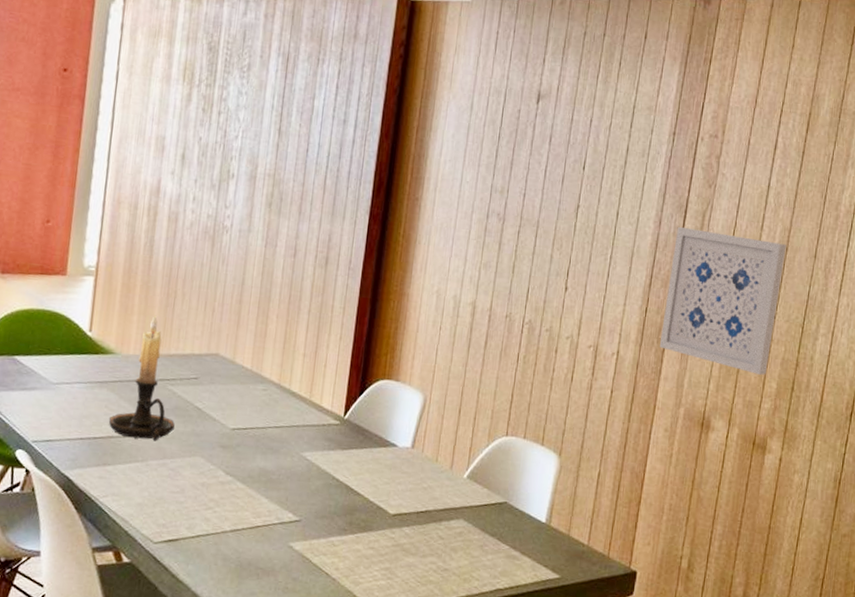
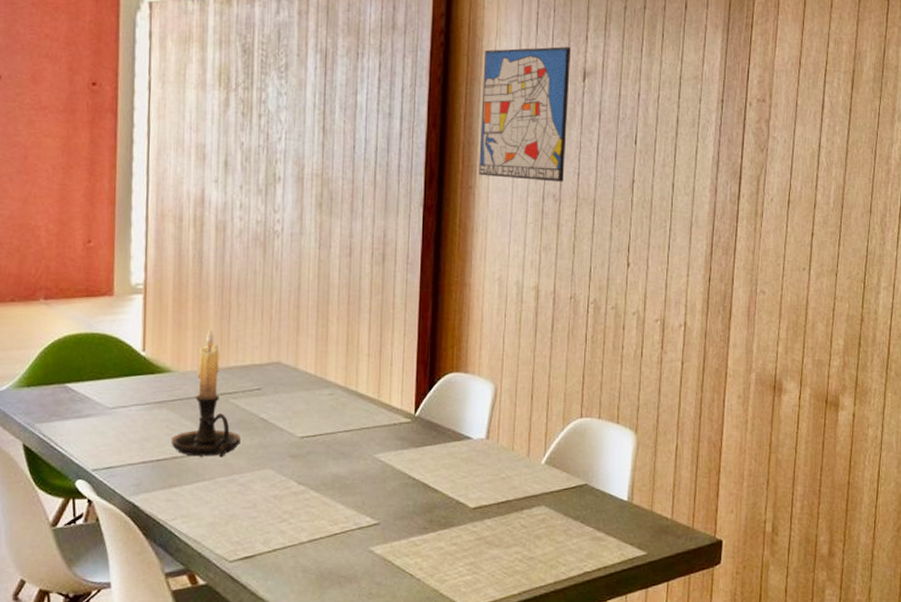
wall art: none [426,65,527,201] -> present [479,46,570,182]
wall art: present [659,227,786,375] -> none [725,194,842,333]

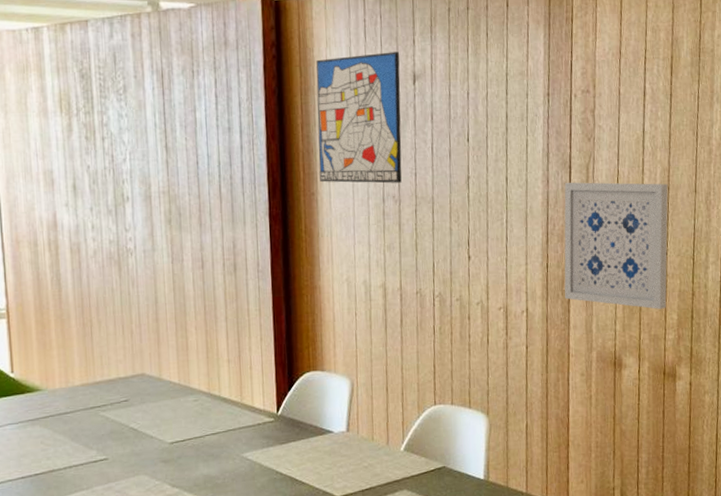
candle holder: present [171,328,240,458] -> none [46,346,113,469]
wall art: none [725,194,842,333] -> present [564,182,668,309]

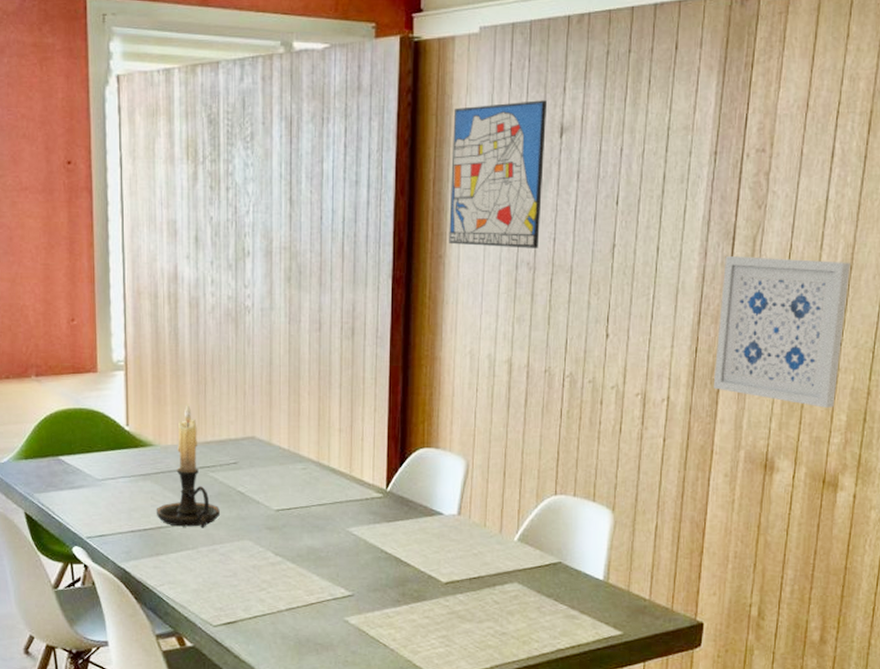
candle holder: none [46,346,113,469] -> present [156,403,220,528]

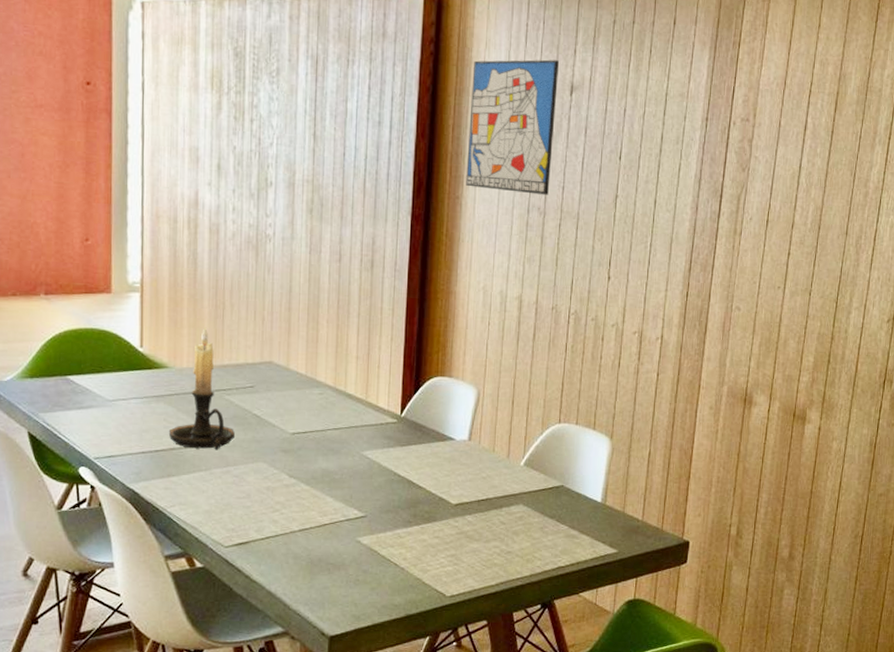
wall art: present [713,256,851,408] -> none [701,212,819,350]

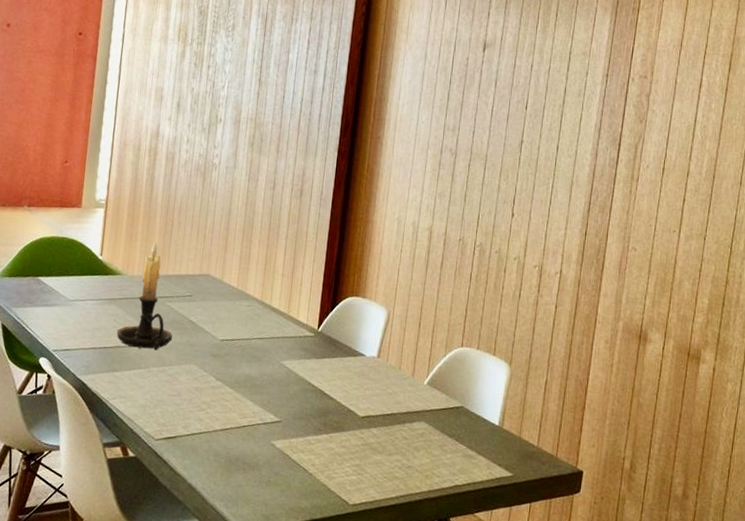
wall art: present [466,59,559,195] -> none [387,20,474,138]

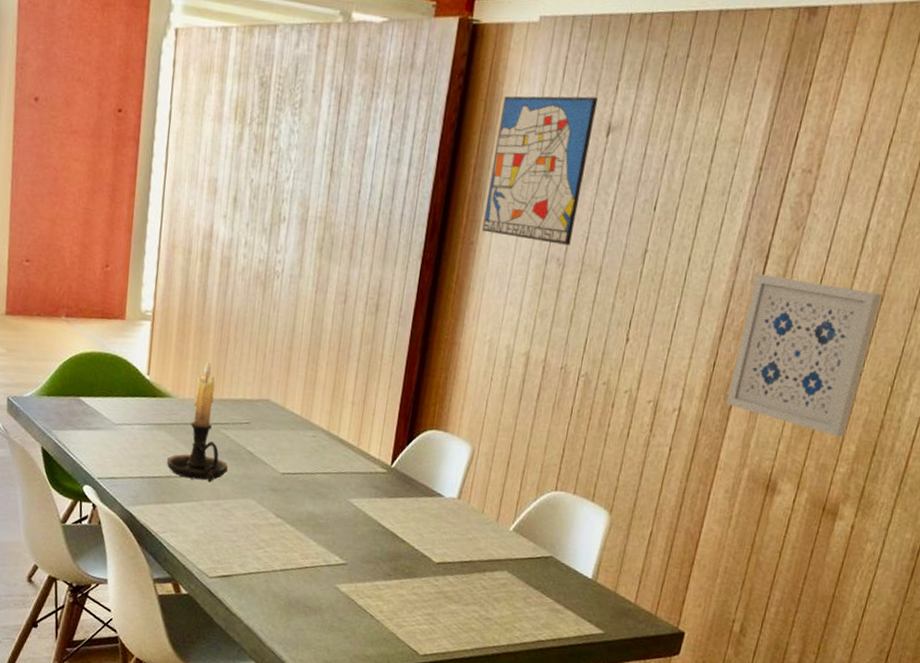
wall art: none [387,20,474,138] -> present [482,96,598,246]
wall art: none [598,159,713,292] -> present [725,274,882,437]

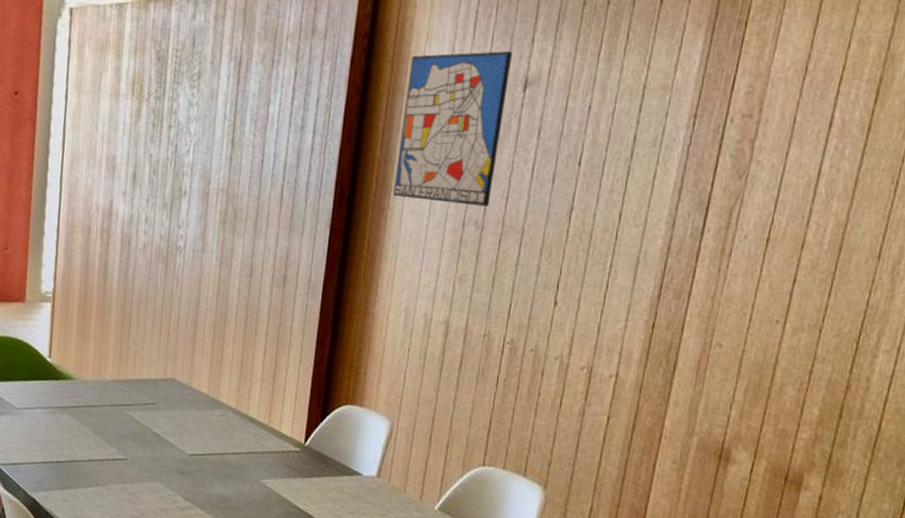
candle holder: present [166,360,228,483] -> none [70,340,133,466]
wall art: present [725,274,882,437] -> none [668,228,840,400]

